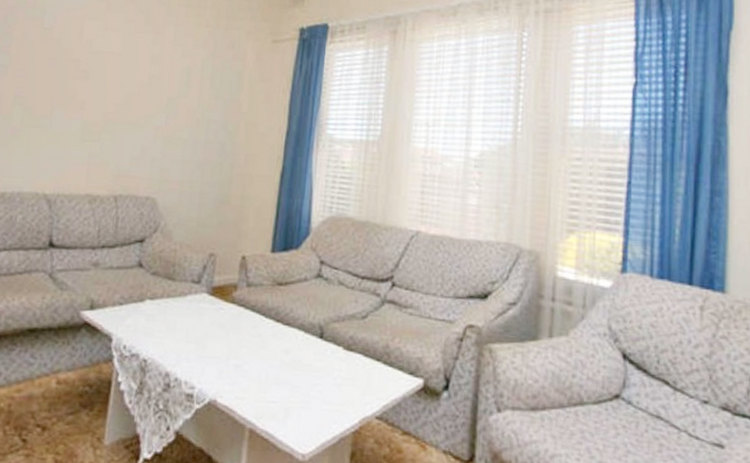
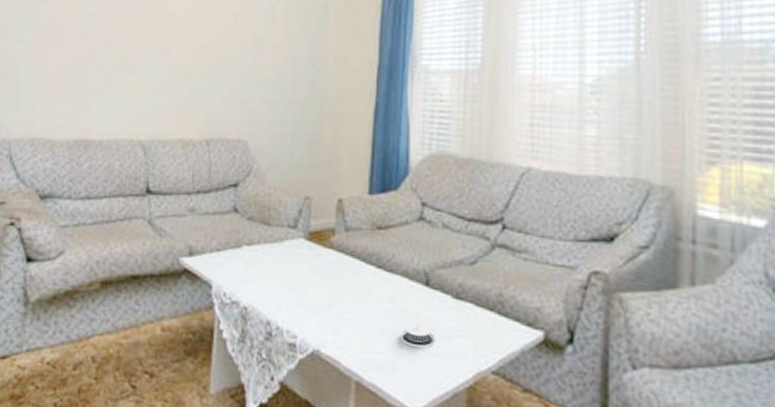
architectural model: none [293,373,326,396] -> present [399,323,435,348]

